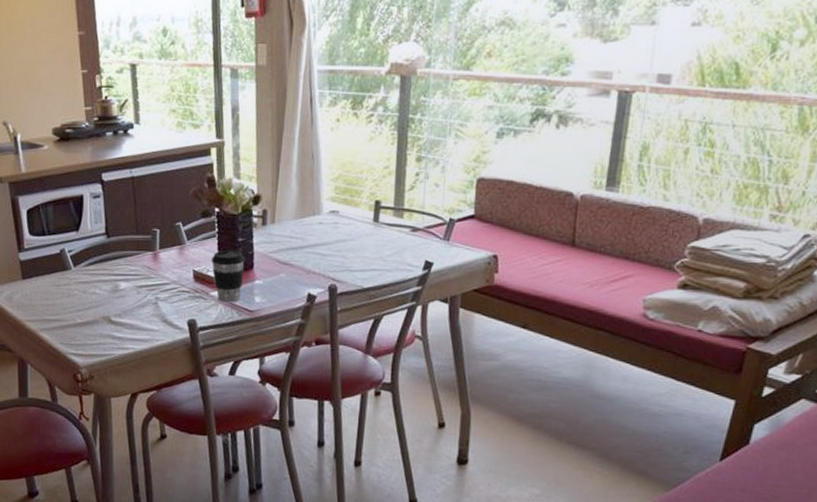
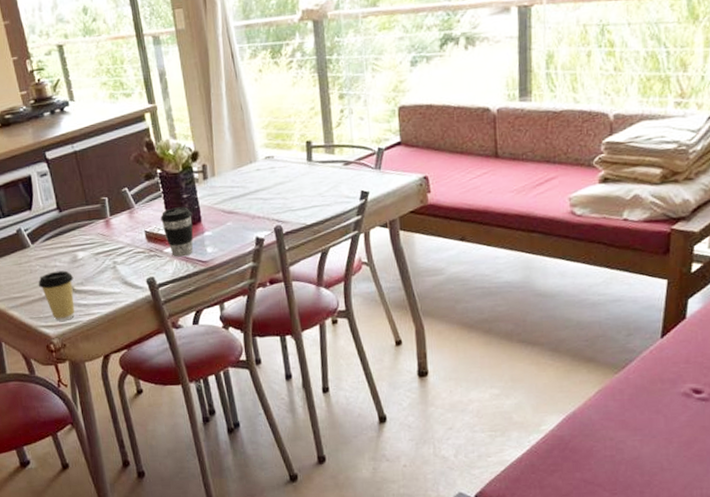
coffee cup: none [74,298,112,352] -> present [38,270,75,321]

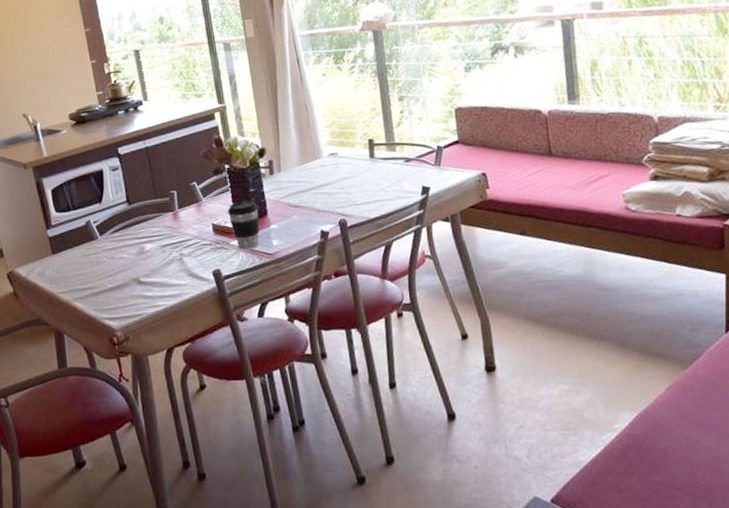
coffee cup: present [38,270,75,321] -> none [104,262,140,313]

